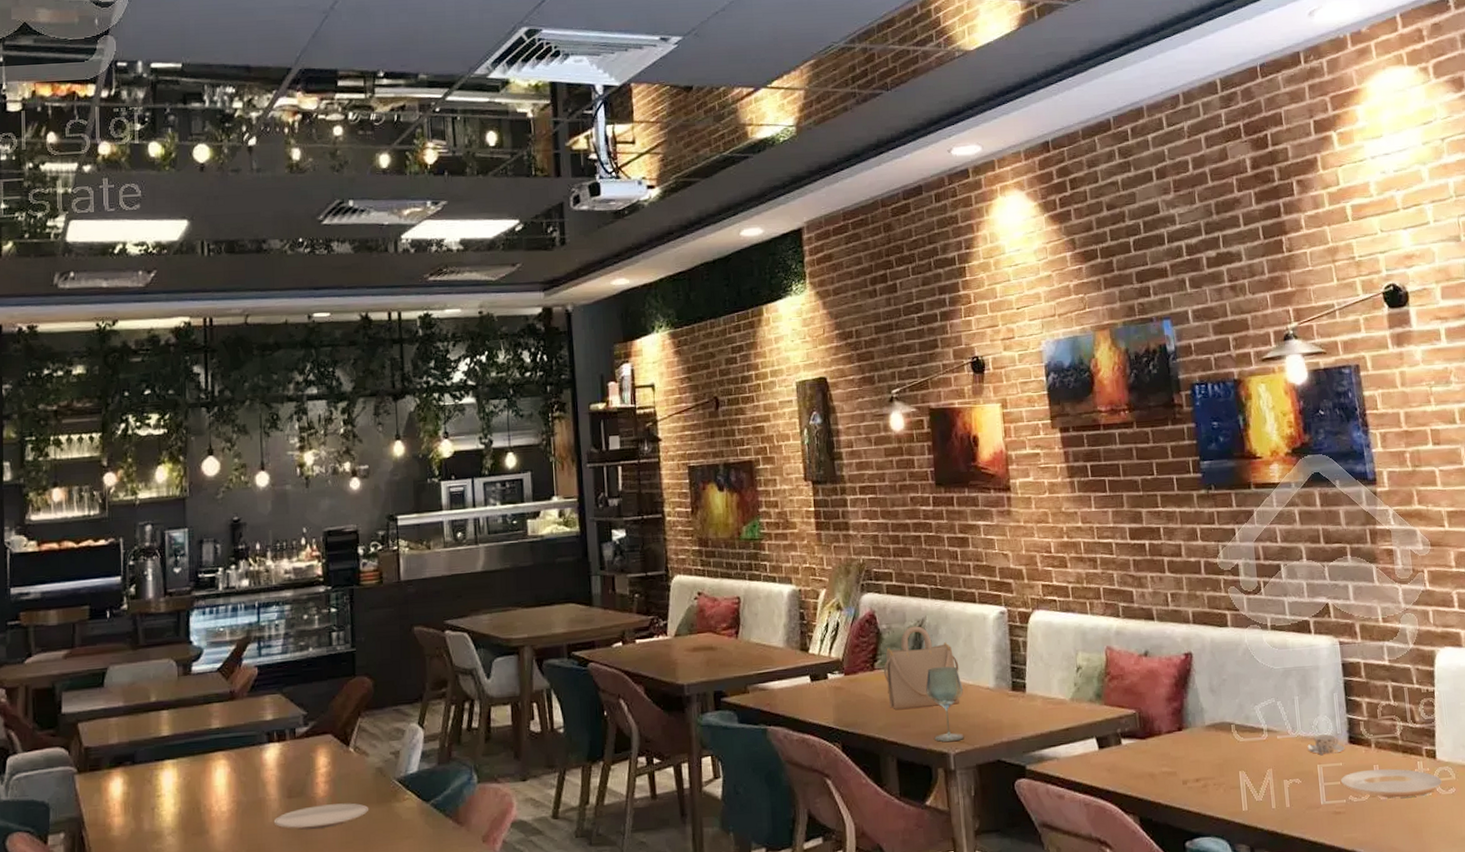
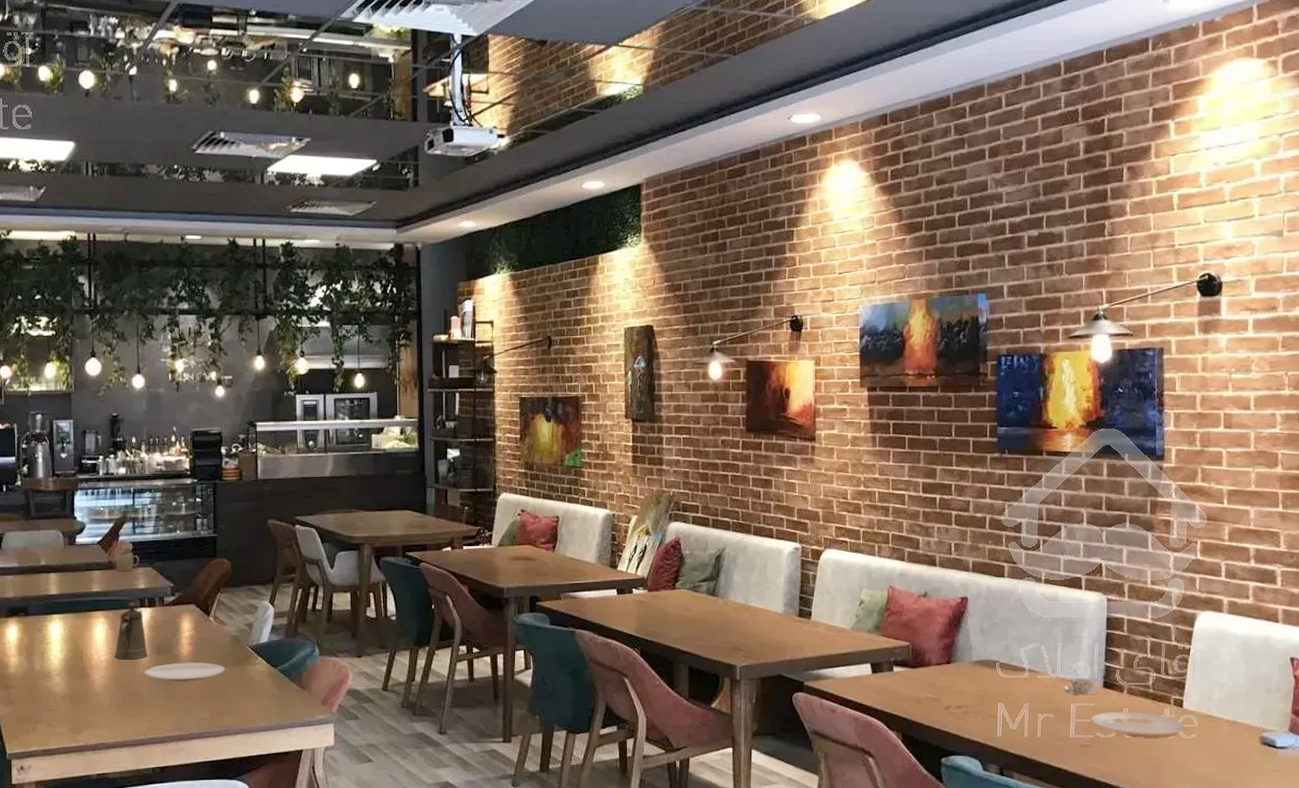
mug: none [238,677,267,702] -> present [115,551,140,572]
coffee pot: none [238,737,278,809] -> present [114,602,148,660]
handbag: present [884,626,960,709] -> none [684,554,752,624]
wine glass: present [926,666,964,742] -> none [720,591,754,655]

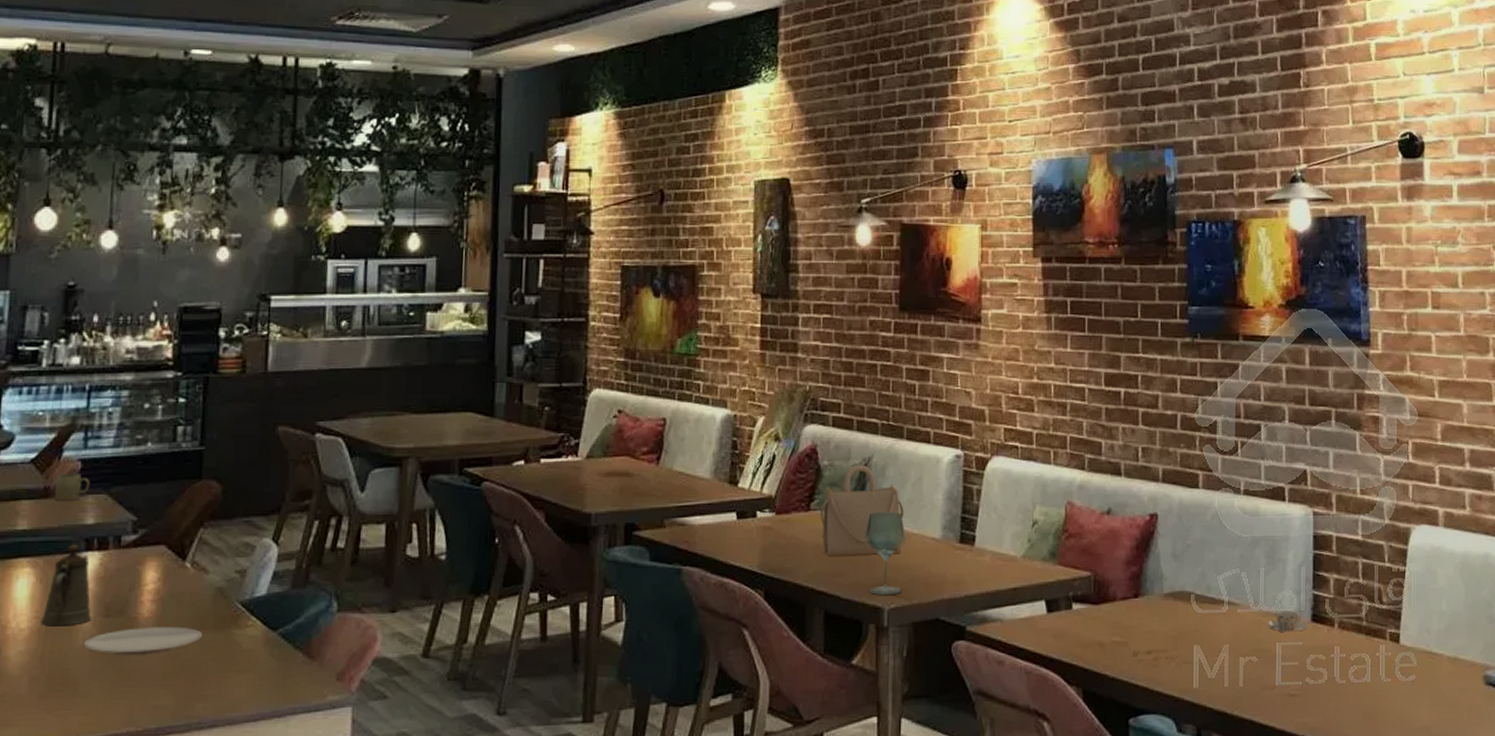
handbag: none [684,554,752,624] -> present [820,465,904,556]
wine glass: none [720,591,754,655] -> present [865,512,906,595]
plate: present [1090,711,1185,738] -> none [1298,650,1403,683]

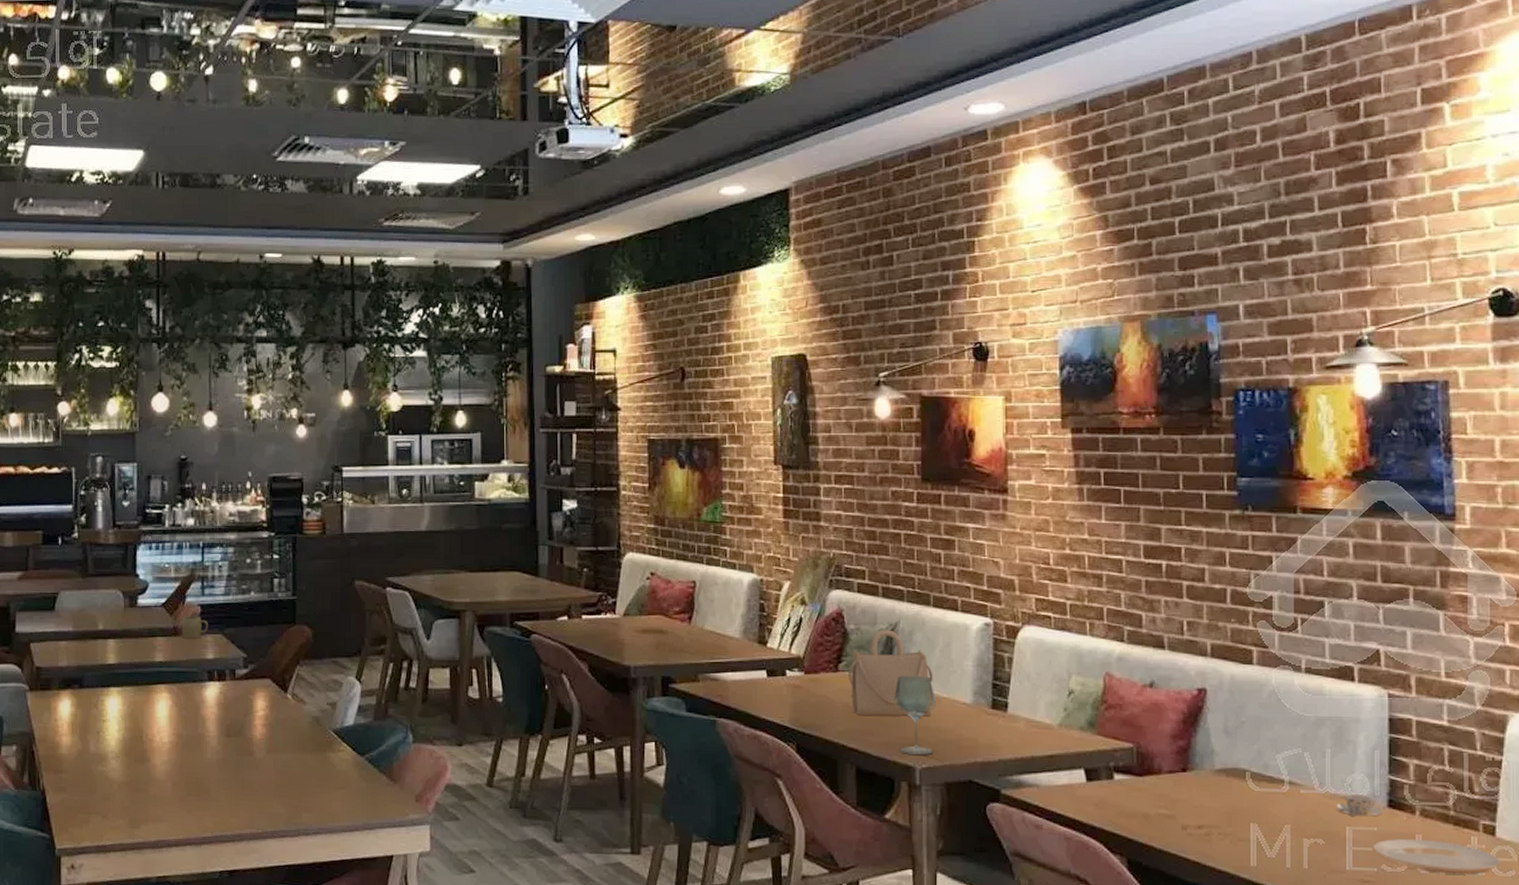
coffee pot: present [41,544,91,627] -> none [178,675,216,743]
plate: present [83,626,203,655] -> none [212,747,305,770]
plate: none [1298,650,1403,683] -> present [1372,838,1499,875]

